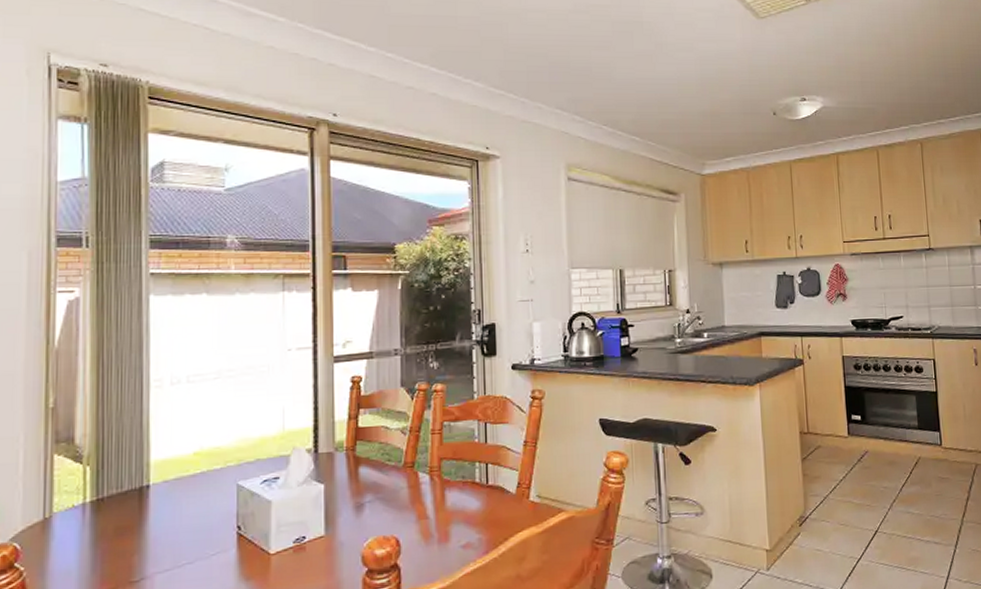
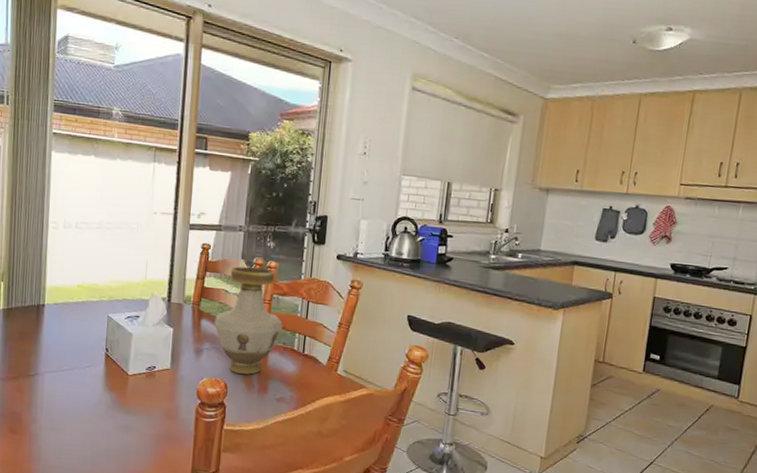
vase: none [376,393,459,524] -> present [214,266,283,375]

